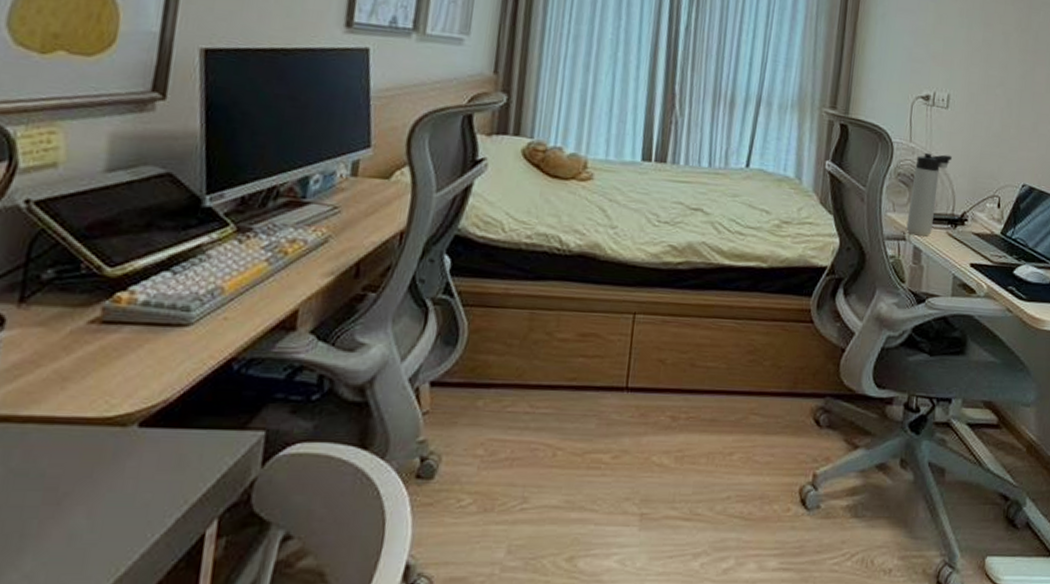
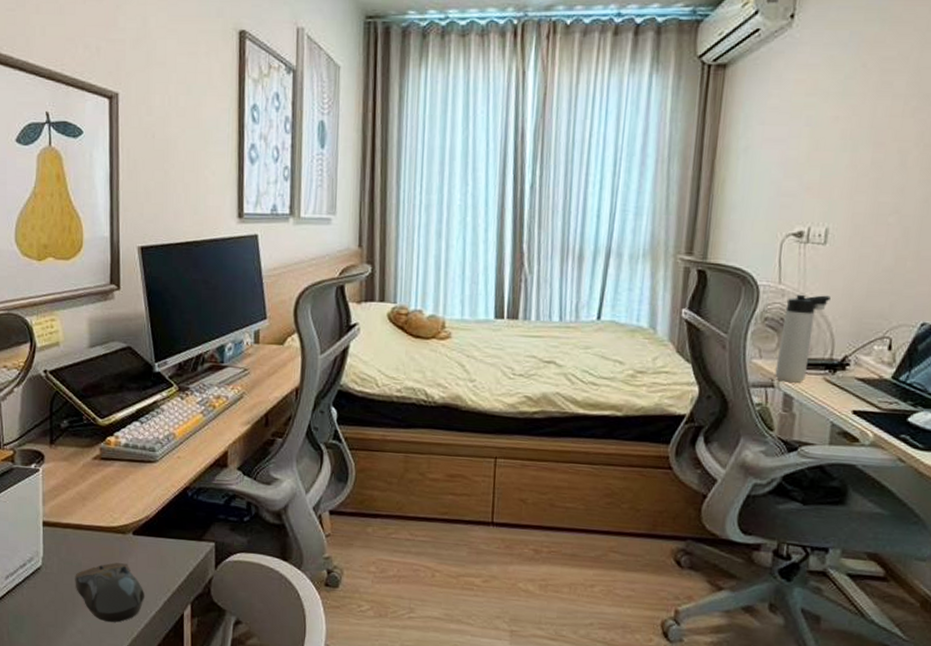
computer mouse: none [28,468,147,556] -> present [75,562,145,622]

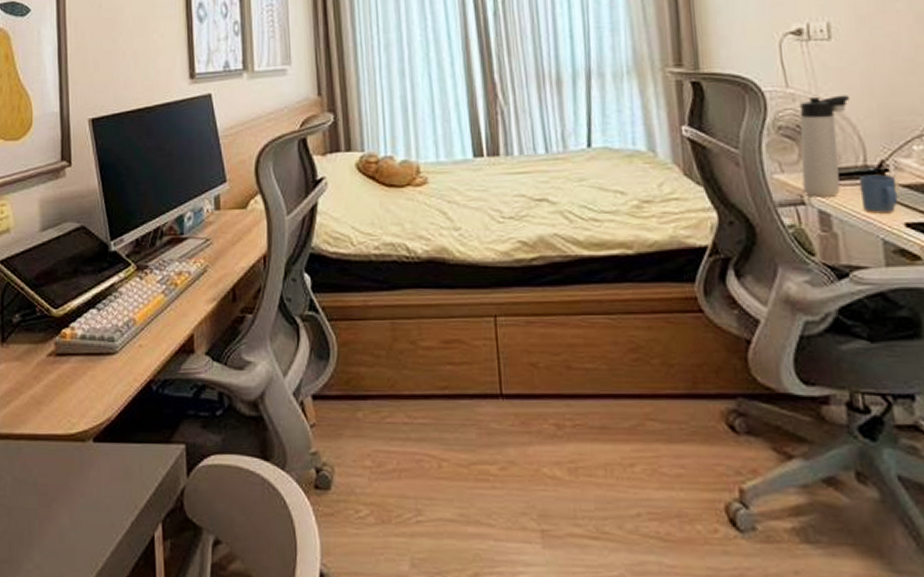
computer mouse: present [75,562,145,622] -> none [30,477,110,552]
mug: none [821,366,854,401] -> present [858,174,899,214]

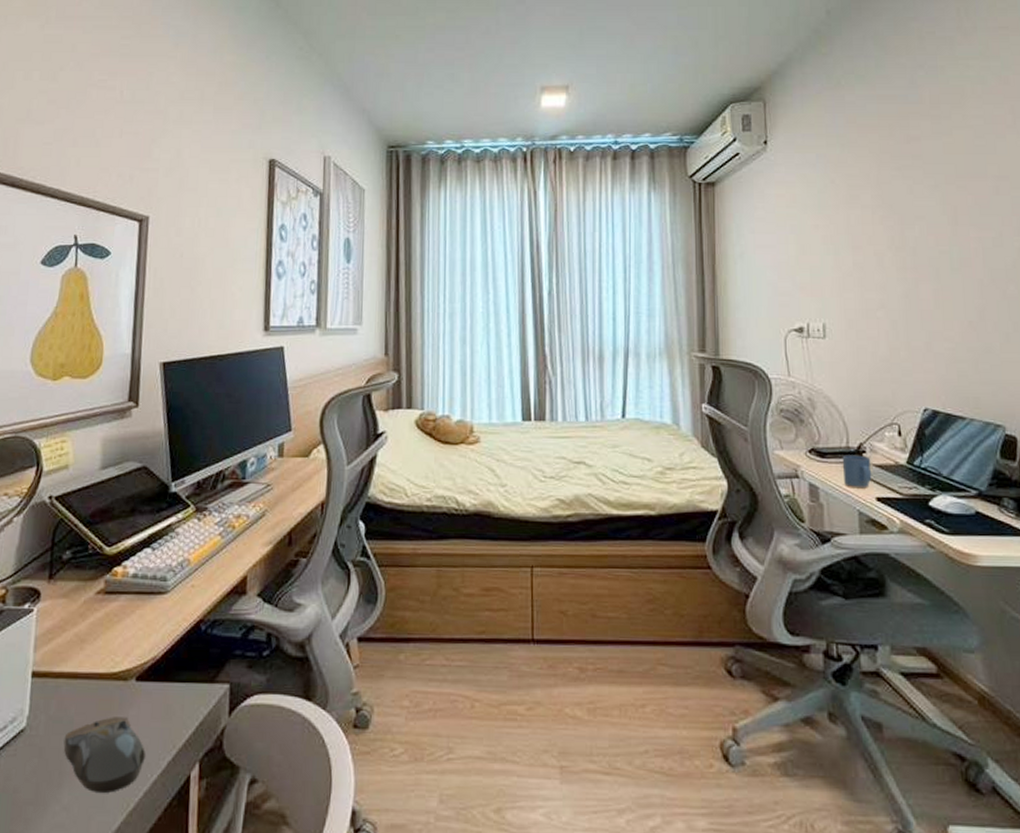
computer mouse: none [30,477,110,552] -> present [63,717,146,793]
thermos bottle: present [800,95,849,197] -> none [797,385,838,472]

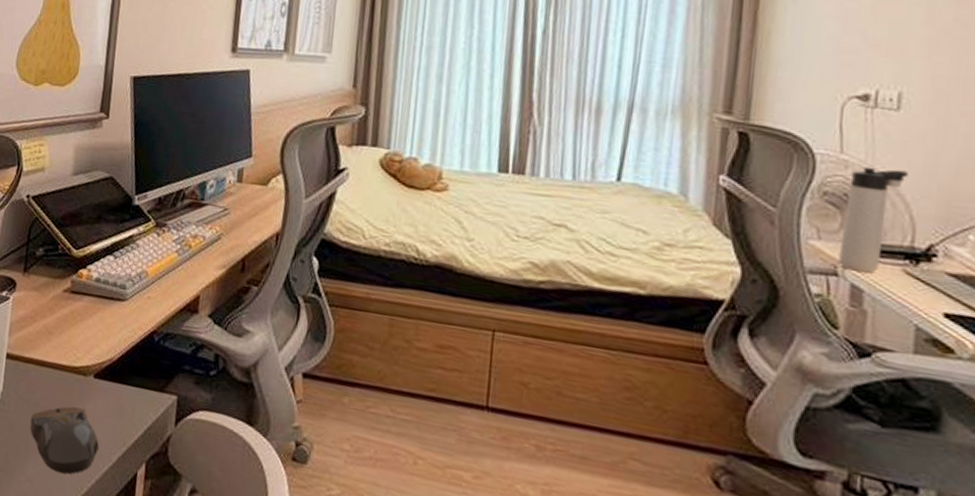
thermos bottle: none [797,385,838,472] -> present [838,166,908,273]
mug: present [842,455,872,489] -> none [900,256,944,301]

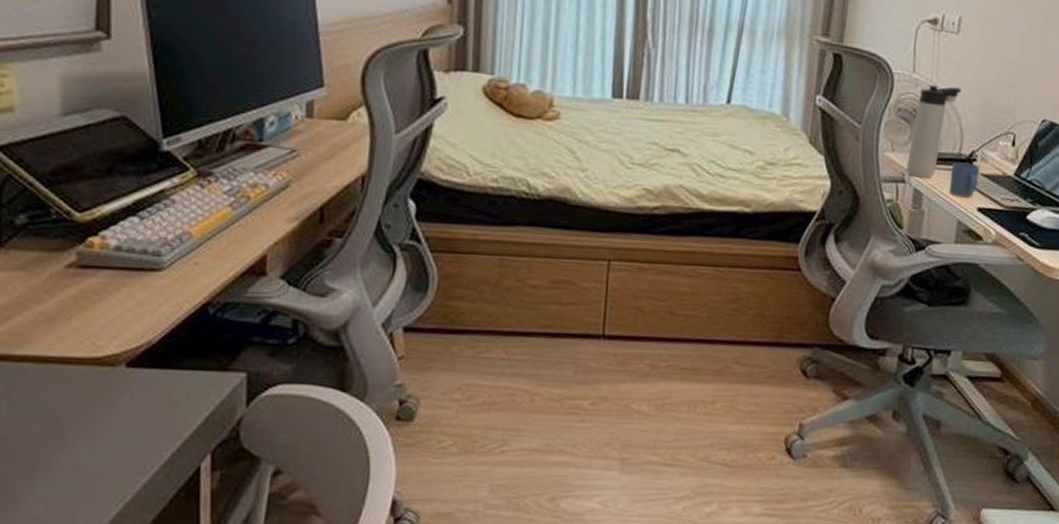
computer mouse: present [30,406,100,474] -> none [35,405,144,484]
mug: none [900,256,944,301] -> present [949,162,981,198]

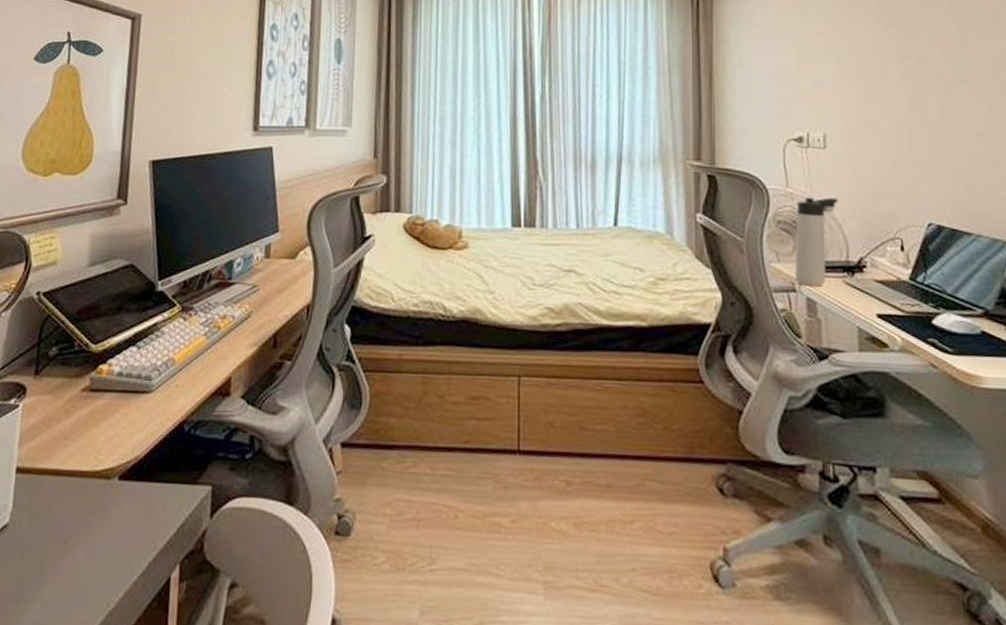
mug: present [949,162,981,198] -> none [841,269,873,305]

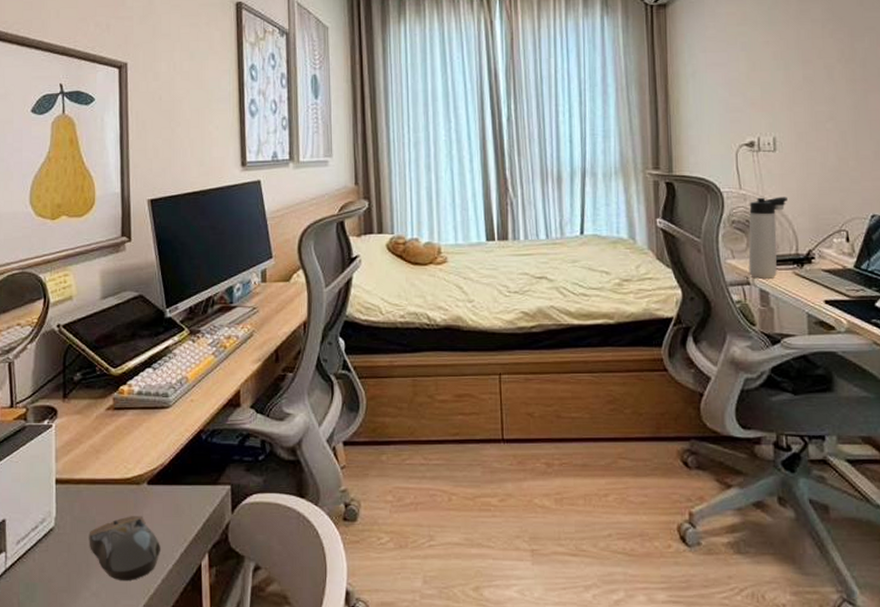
computer mouse: none [45,515,127,592] -> present [88,516,162,580]

